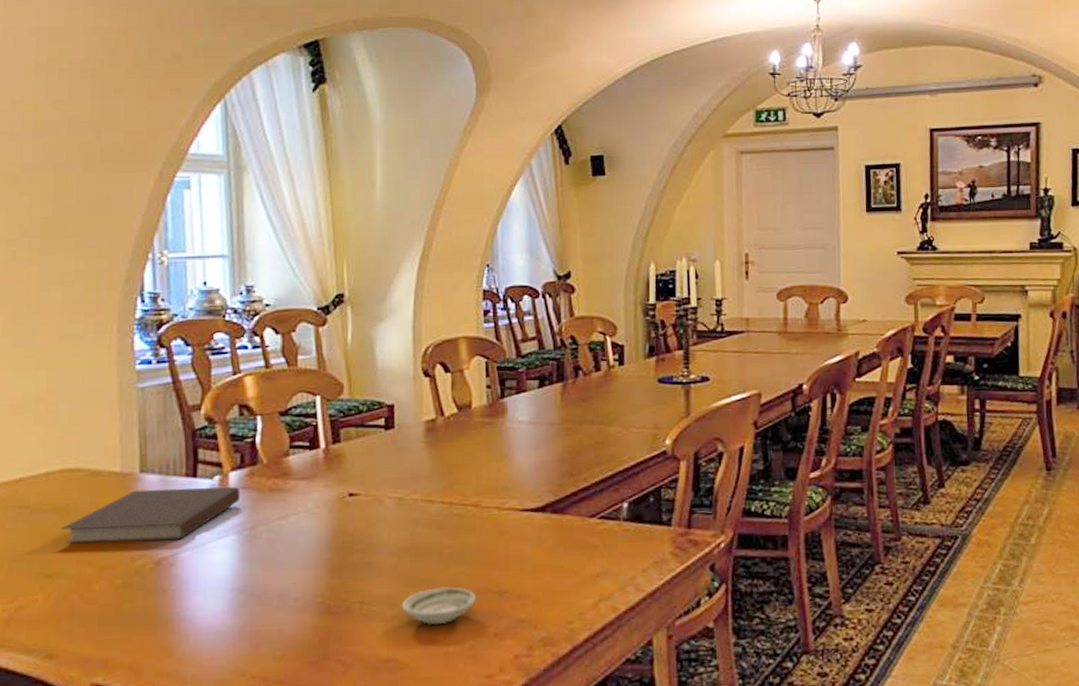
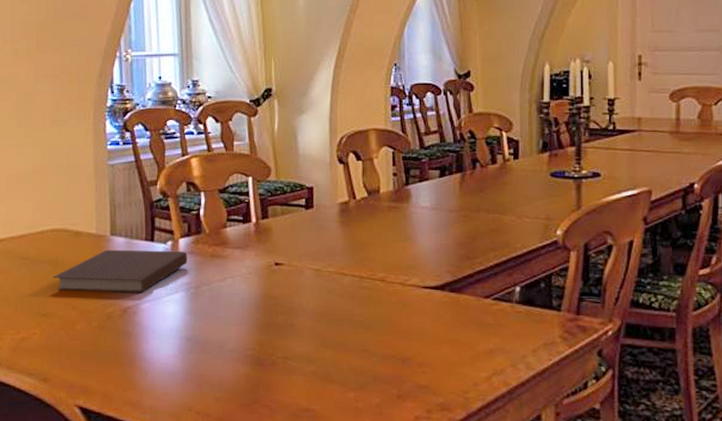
saucer: present [401,587,477,624] -> none [318,350,382,382]

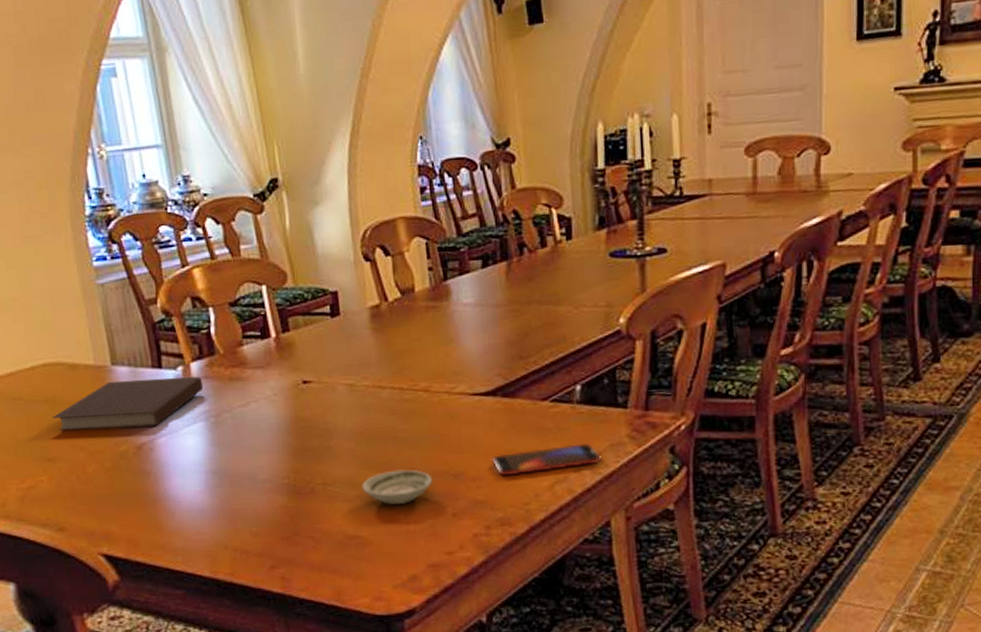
saucer: none [318,350,382,382] -> present [362,469,433,505]
smartphone: none [437,340,535,365] -> present [492,443,601,476]

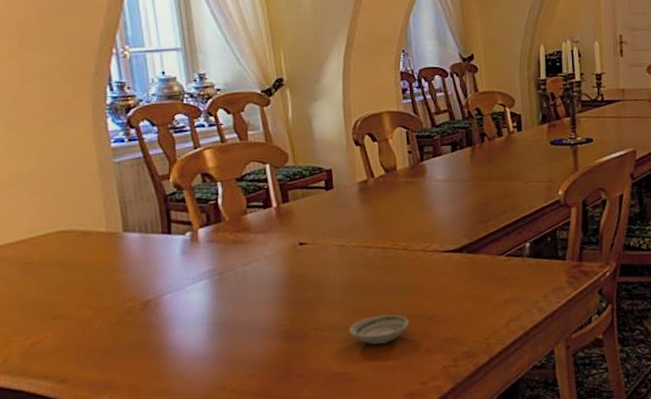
notebook: present [52,377,204,431] -> none [61,241,209,292]
smartphone: present [492,443,601,476] -> none [459,288,546,317]

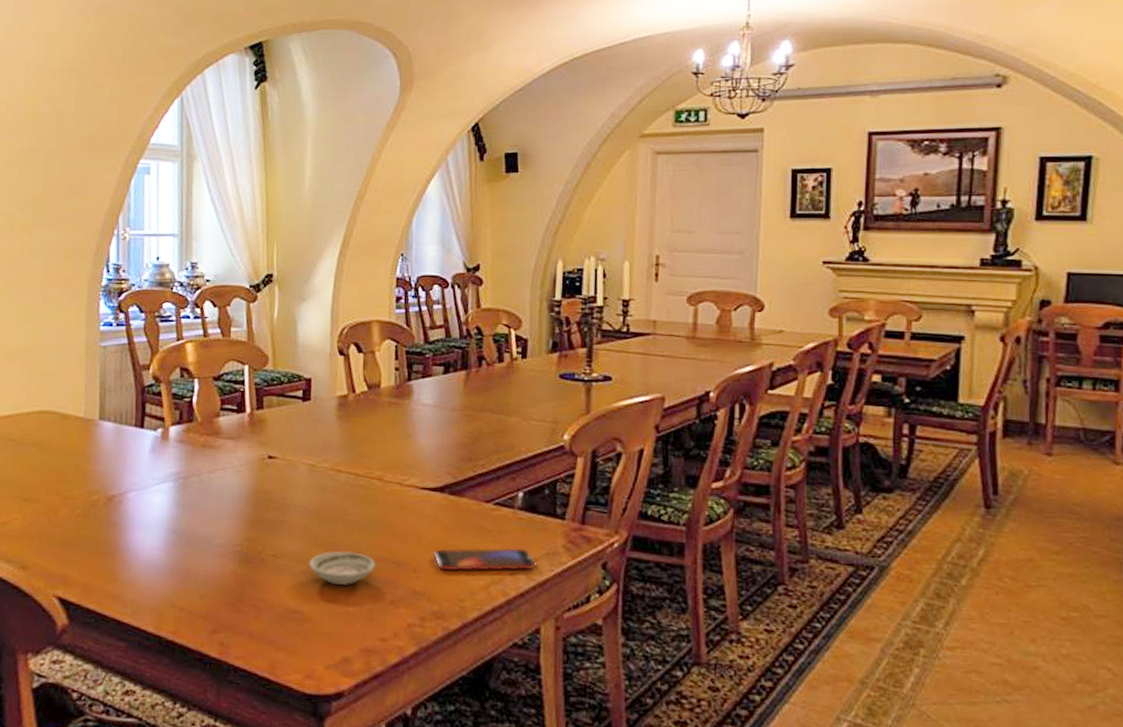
smartphone: none [459,288,546,317] -> present [434,548,536,571]

